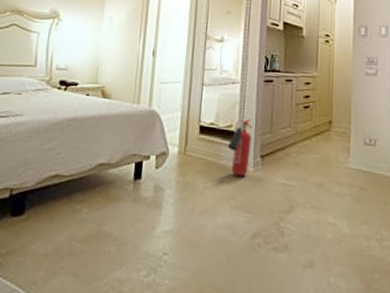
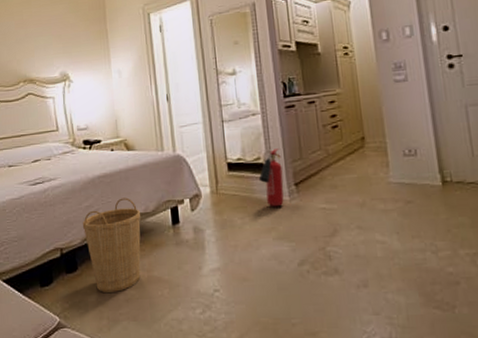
basket: none [39,145,104,243] -> present [82,197,141,292]

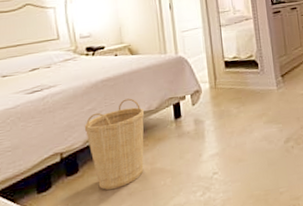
fire extinguisher: present [258,149,284,207] -> none [251,47,273,96]

